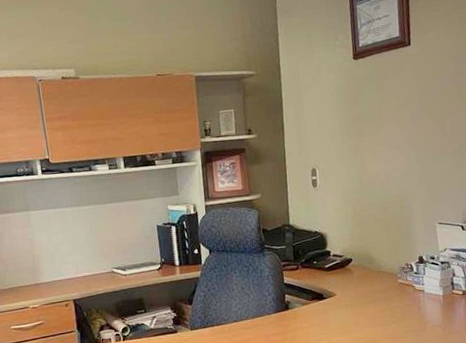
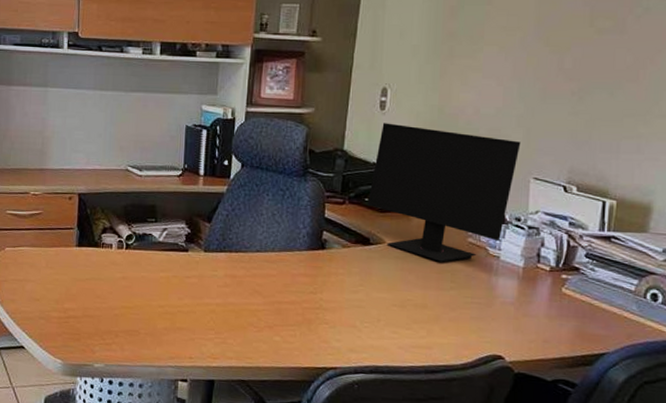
computer monitor: none [316,195,425,303] -> present [367,123,521,262]

